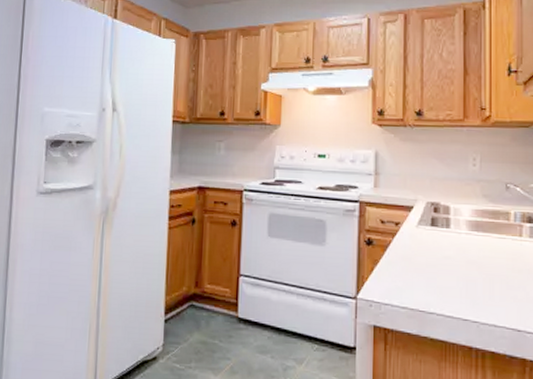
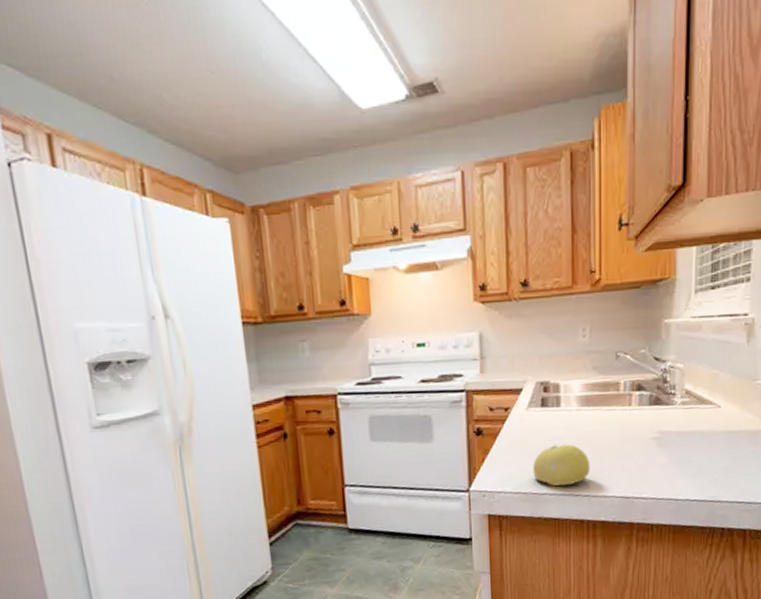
fruit: none [421,265,480,308] -> present [533,444,591,486]

